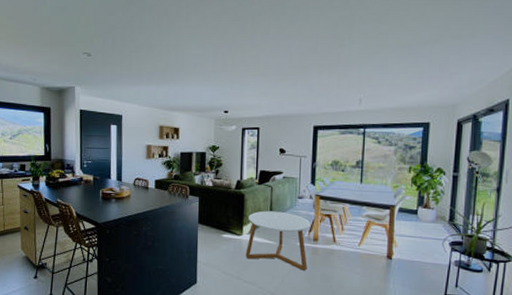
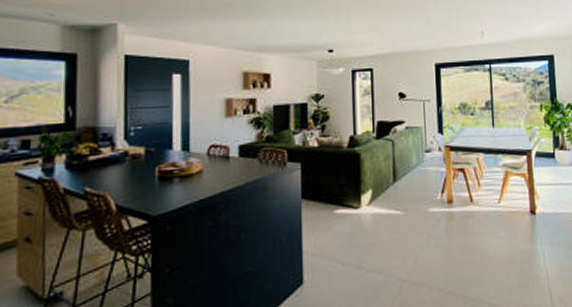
coffee table: present [245,211,311,272] -> none [366,170,444,245]

